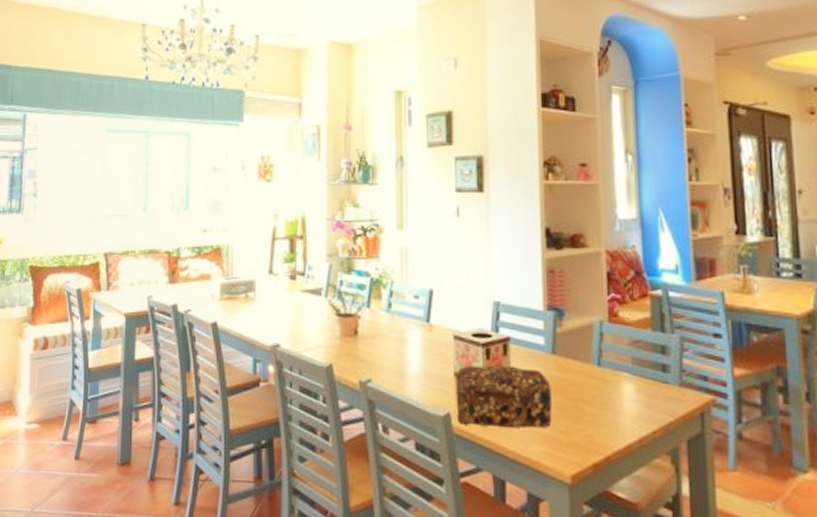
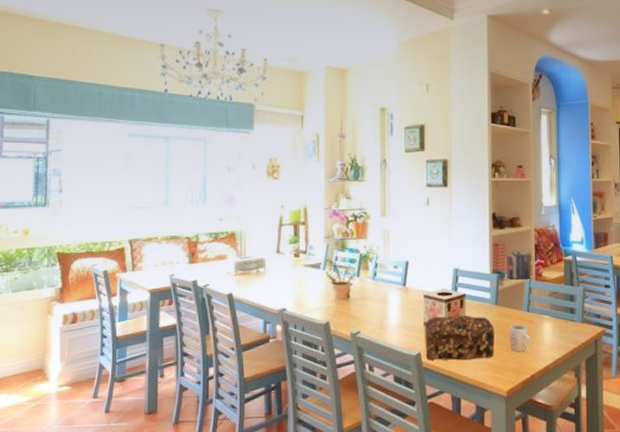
books: none [567,280,602,320] -> present [507,250,531,279]
mug: none [573,382,605,423] -> present [510,324,531,352]

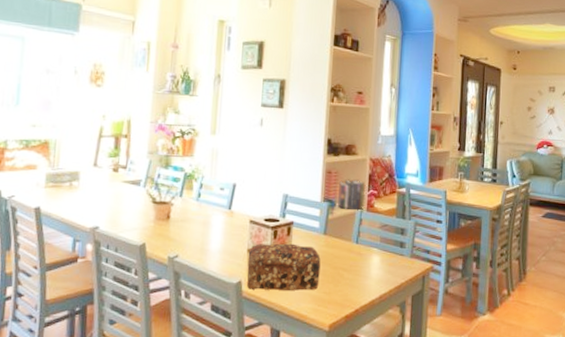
mug: present [510,324,531,352] -> none [335,255,358,285]

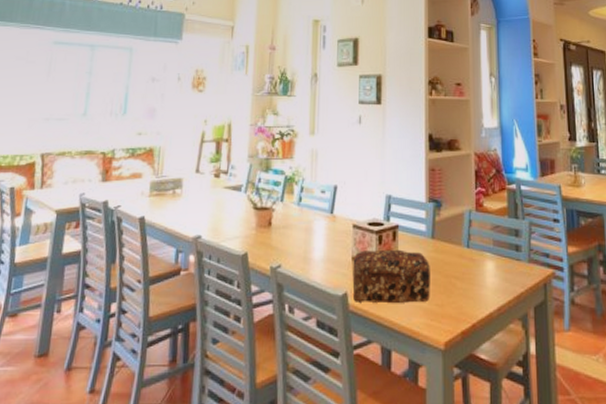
books: present [338,179,364,210] -> none [444,177,471,210]

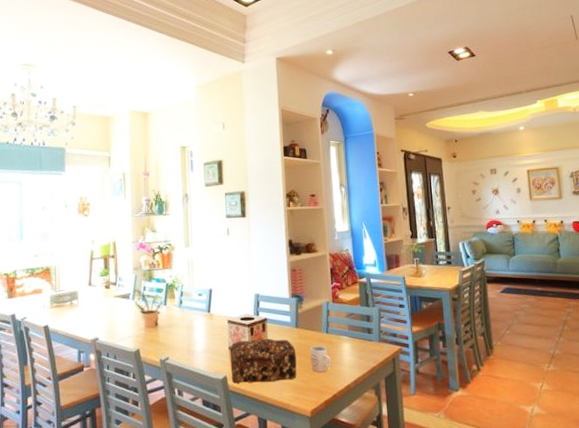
mug: none [448,261,472,296] -> present [310,345,332,373]

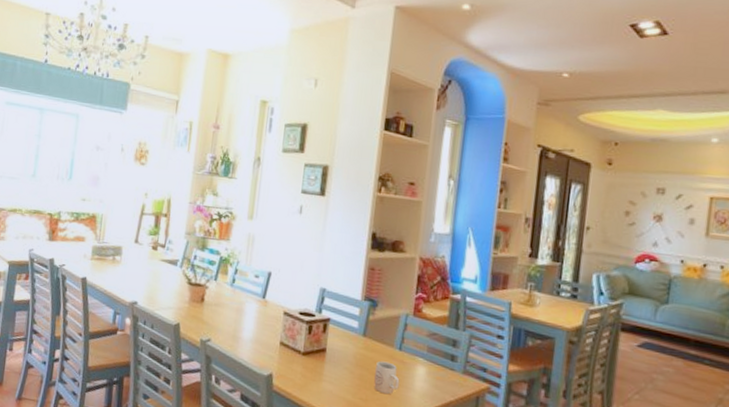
bread loaf: present [230,338,297,383] -> none [278,337,359,395]

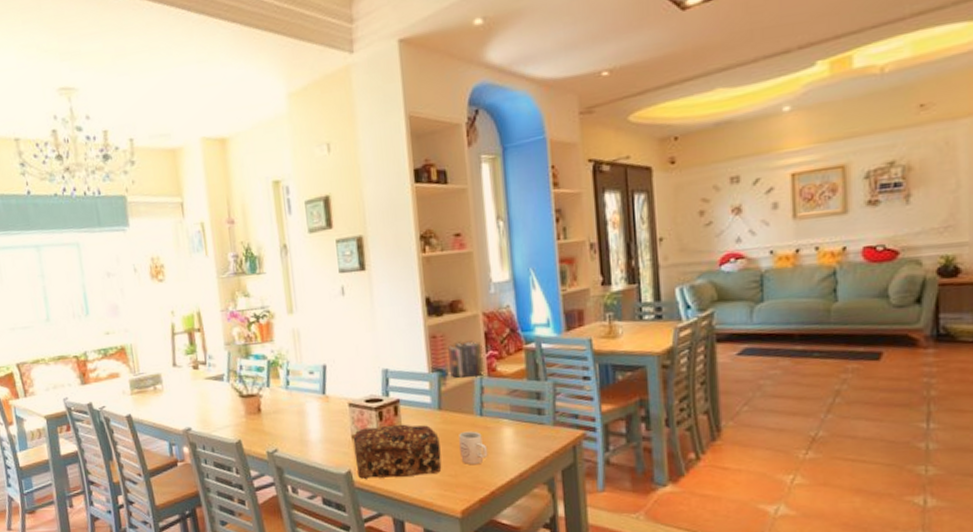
bread loaf: none [278,337,359,395] -> present [353,424,442,479]
books: none [380,278,411,314] -> present [448,341,482,378]

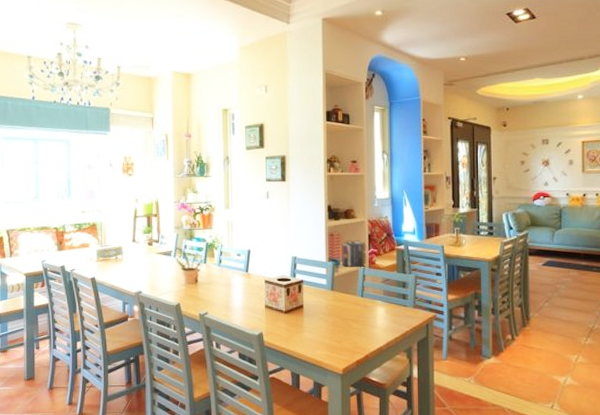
bread loaf: present [353,424,442,479] -> none [266,299,331,340]
mug: present [459,431,488,465] -> none [345,308,365,334]

